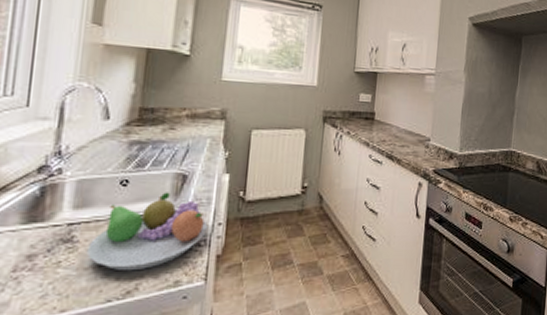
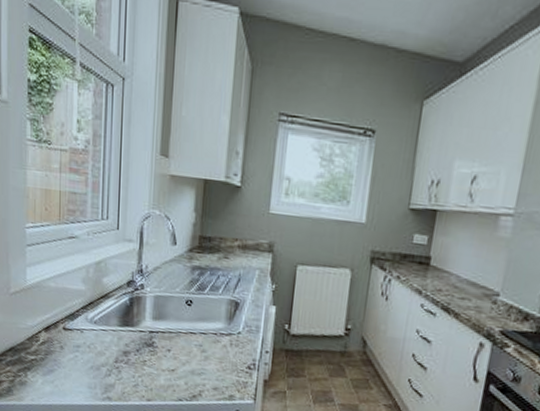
fruit bowl: present [86,192,207,271] -> none [163,315,256,380]

